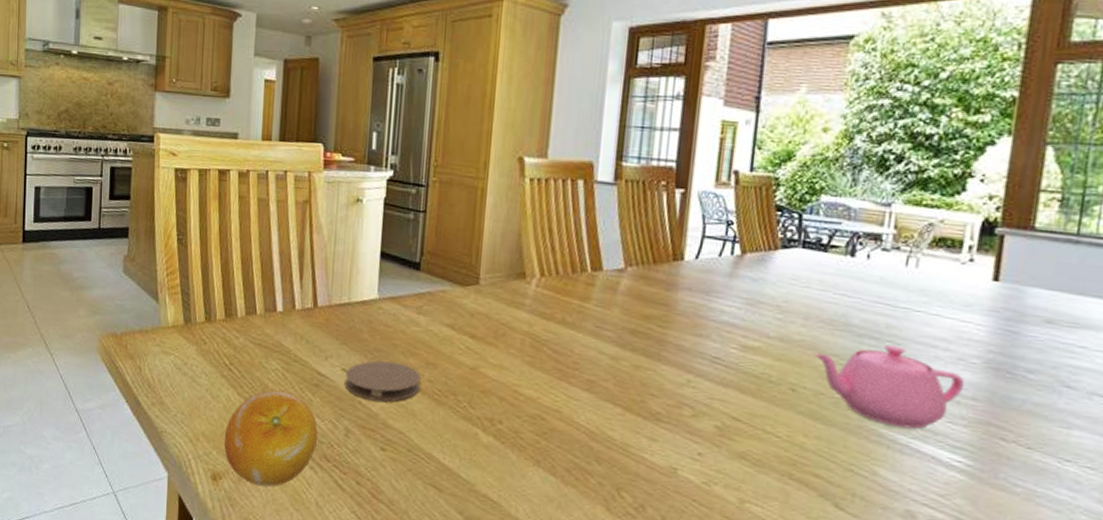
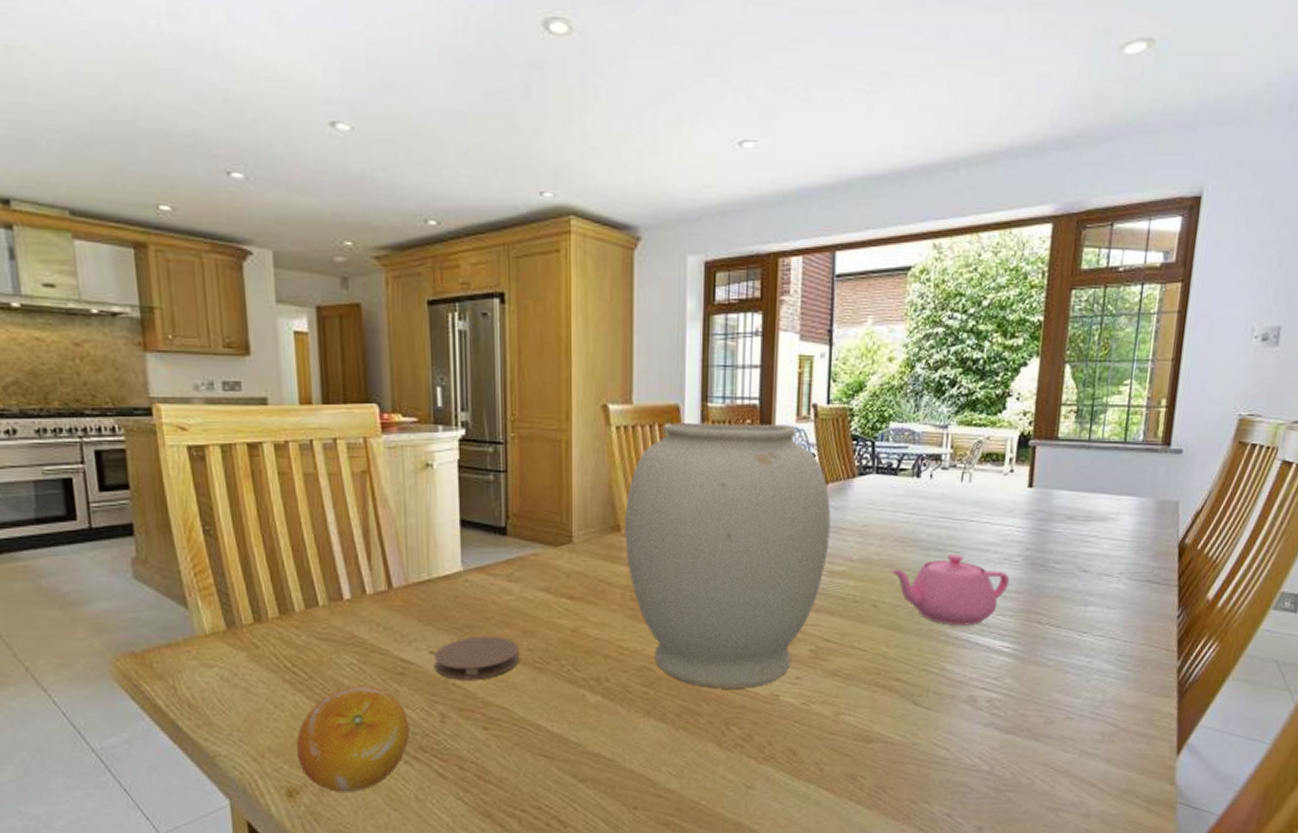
vase: none [529,179,748,456] -> present [625,423,831,689]

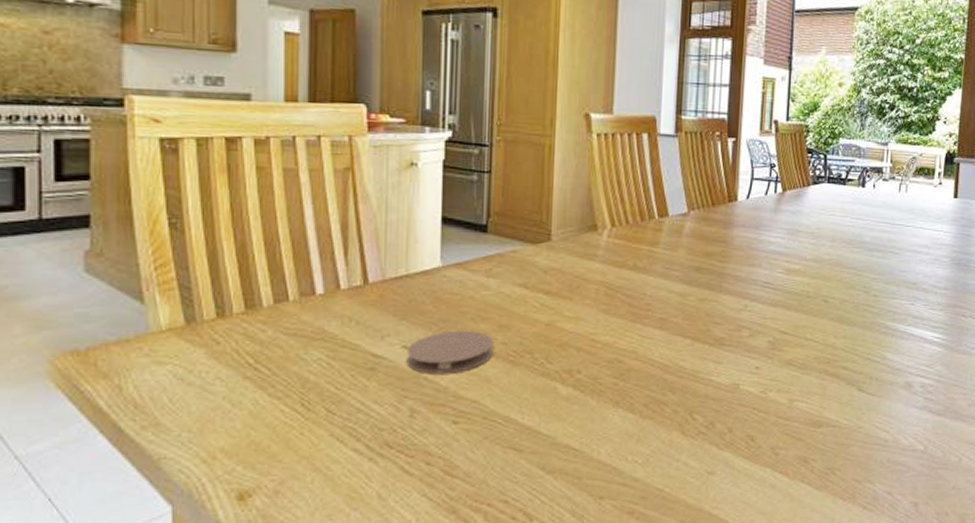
fruit: present [296,685,410,793] -> none [252,381,377,494]
vase: present [625,423,831,689] -> none [601,132,789,379]
teapot: present [889,553,1010,626] -> none [838,254,940,319]

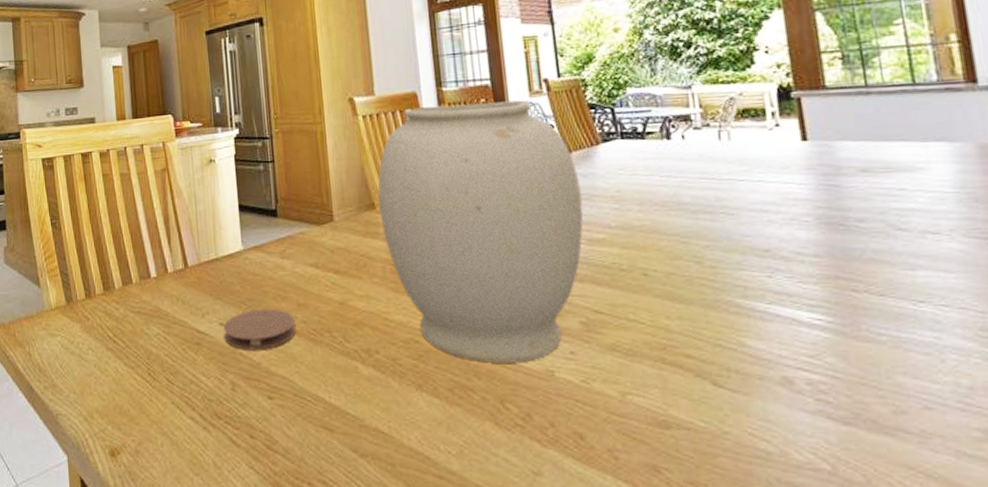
vase: none [601,132,789,379] -> present [377,100,583,363]

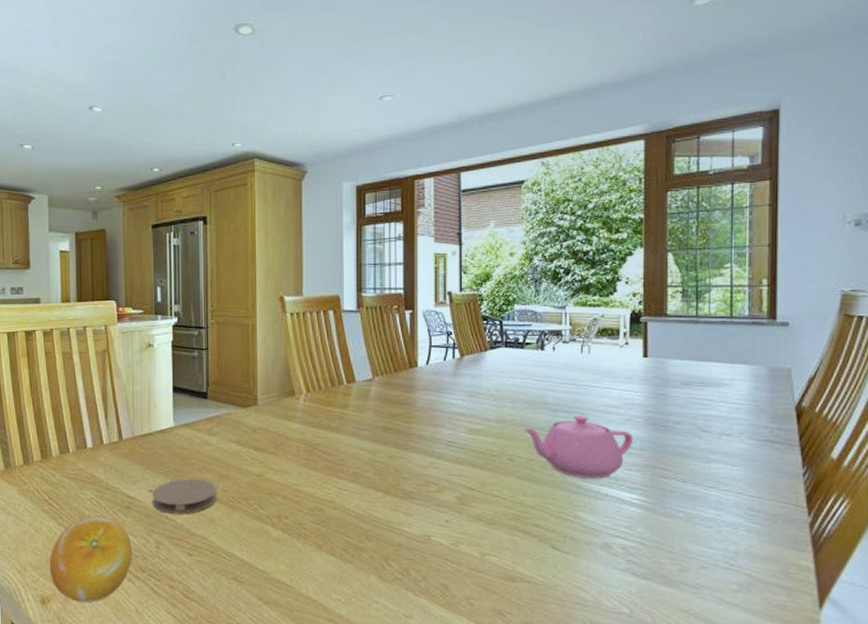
fruit: none [117,354,207,456] -> present [49,516,133,603]
vase: present [377,100,583,363] -> none [298,309,468,529]
teapot: none [655,215,804,295] -> present [522,414,634,479]

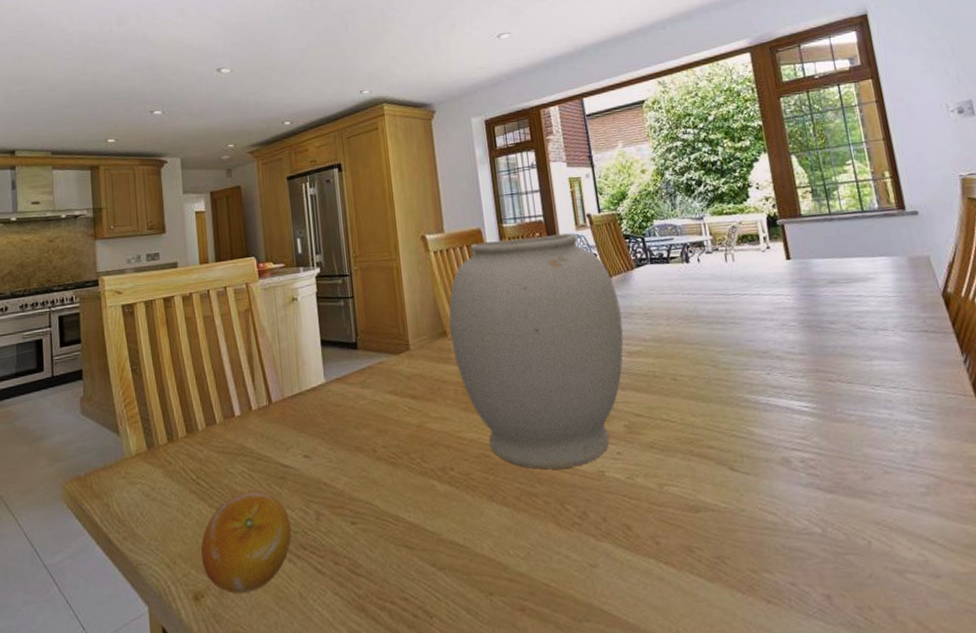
coaster: present [152,478,216,514] -> none [307,437,376,480]
vase: none [298,309,468,529] -> present [448,233,624,470]
teapot: present [522,414,634,479] -> none [680,324,793,391]

